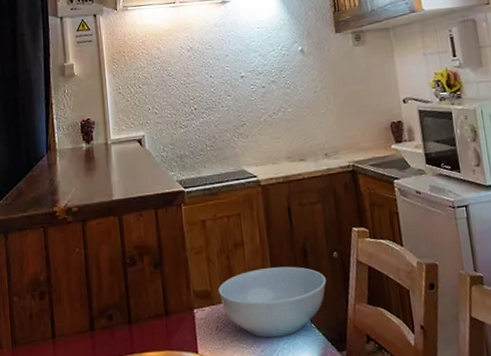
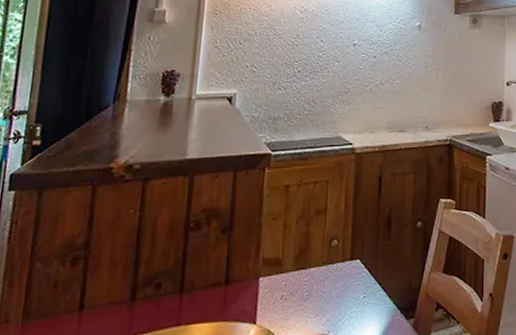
bowl: present [218,266,327,338] -> none [290,234,407,307]

